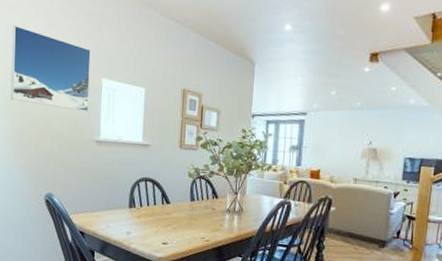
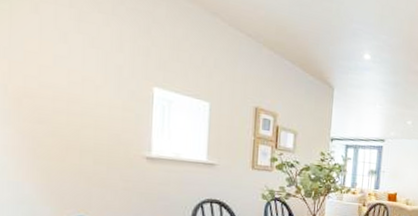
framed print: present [10,25,91,112] -> none [17,9,137,124]

